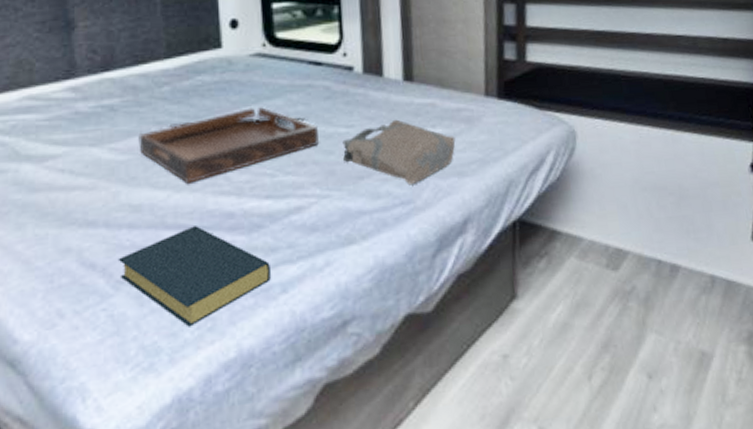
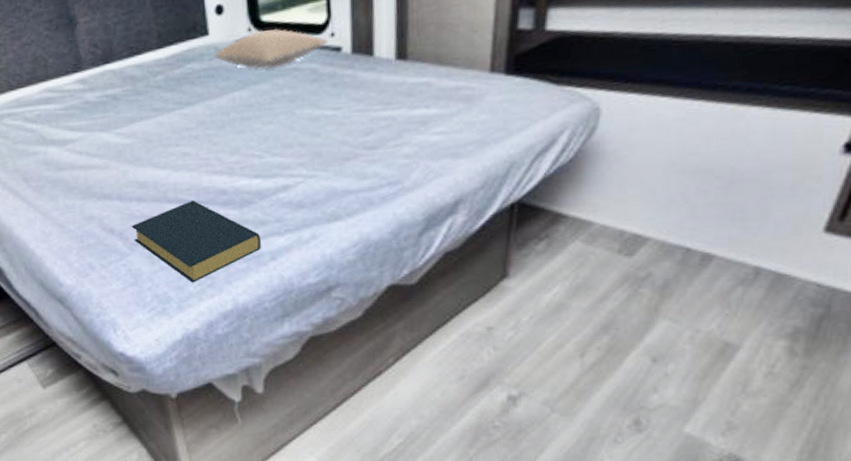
serving tray: present [138,106,320,184] -> none [139,91,306,164]
pillow: none [227,45,340,85] -> present [214,28,327,69]
tote bag: present [342,119,456,186] -> none [329,100,452,167]

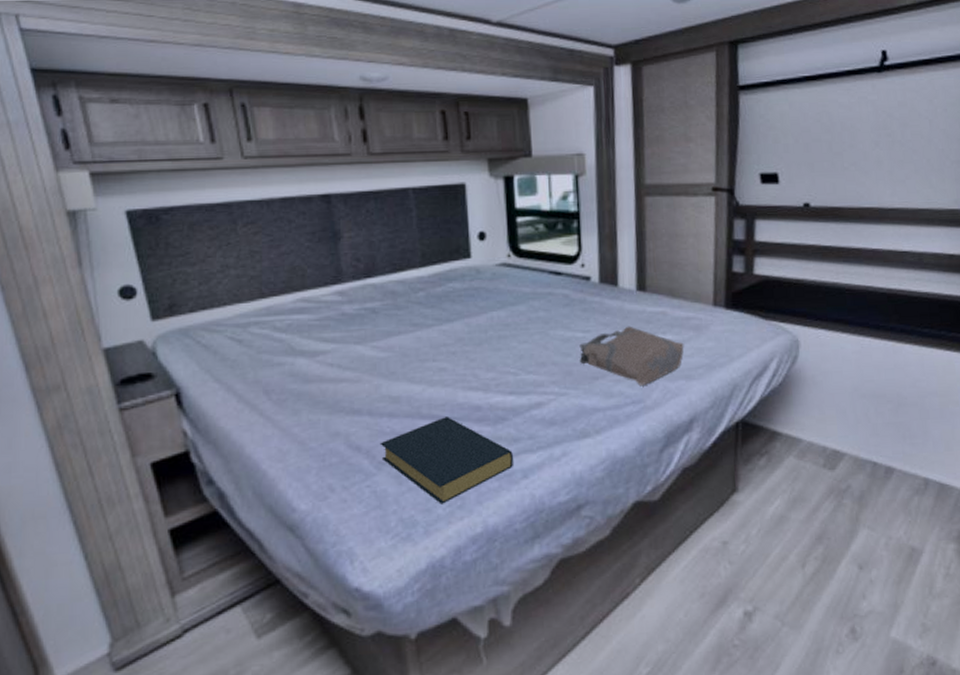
pillow: present [214,28,327,69] -> none [475,256,578,293]
tote bag: none [329,100,452,167] -> present [579,326,684,387]

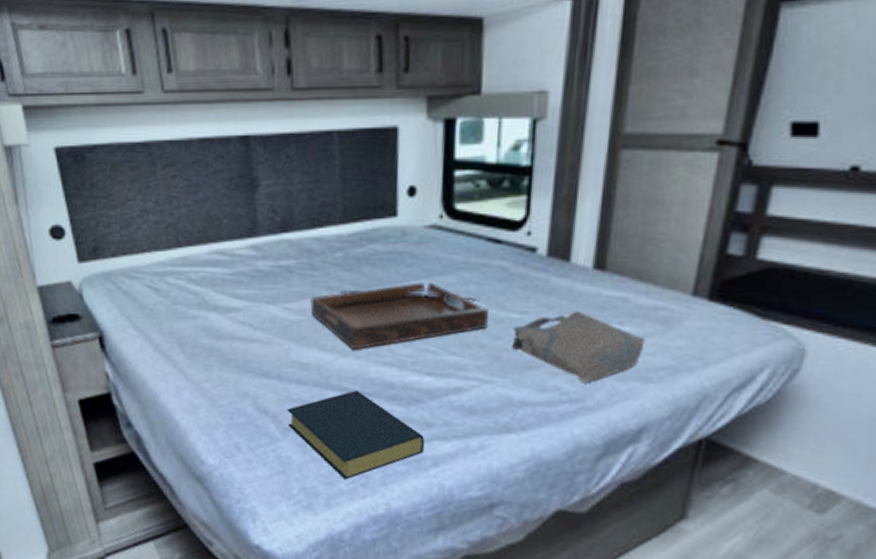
serving tray: none [397,311,559,379] -> present [310,281,489,350]

